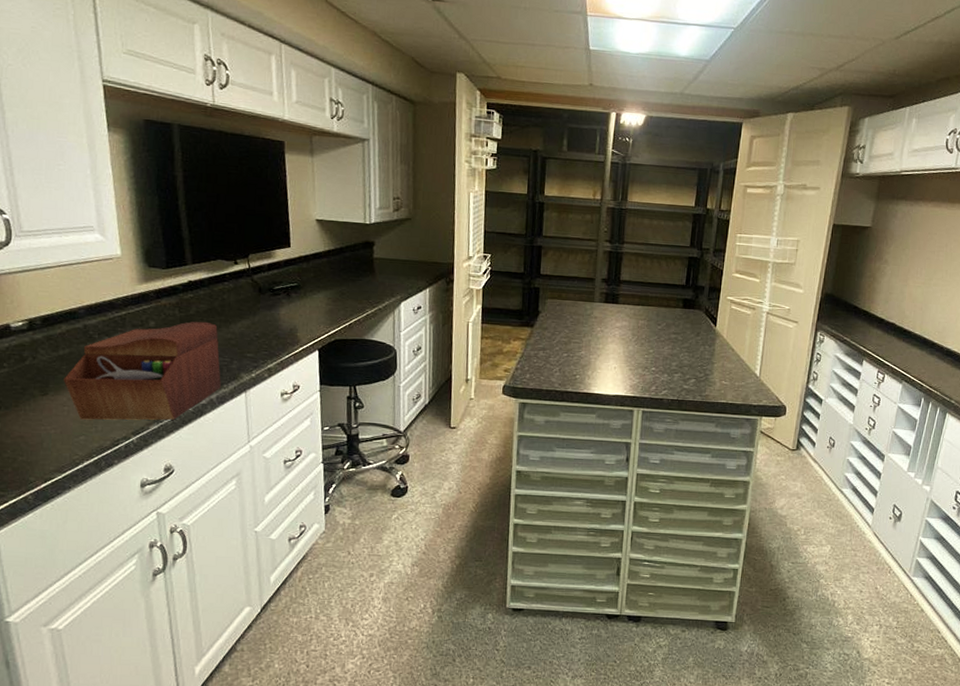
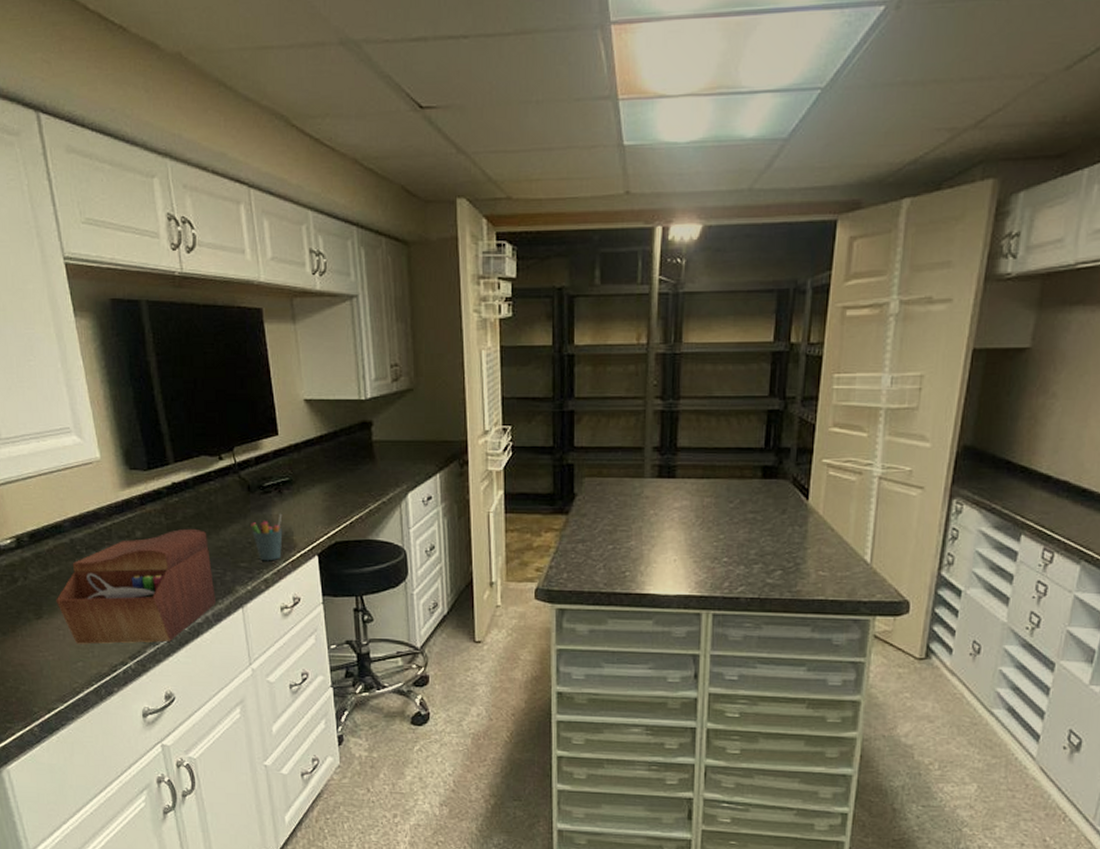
pen holder: none [259,314,289,353] -> present [251,514,283,561]

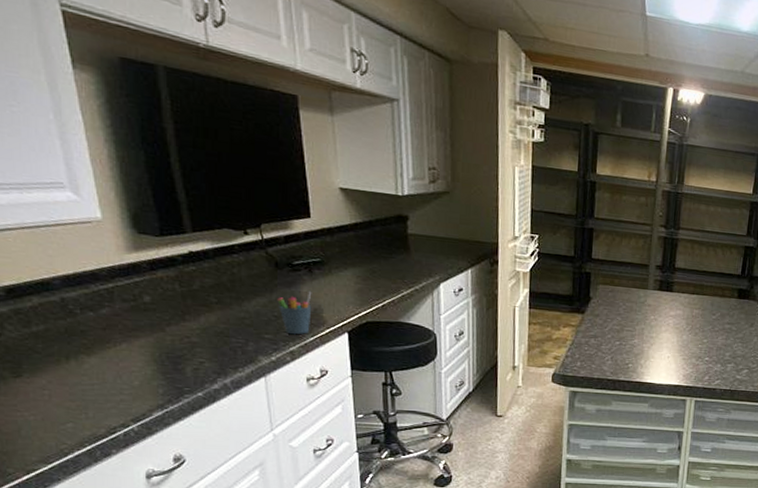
sewing box: present [56,528,216,644] -> none [40,297,235,406]

